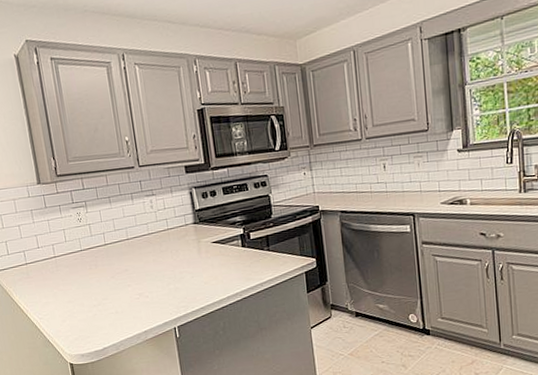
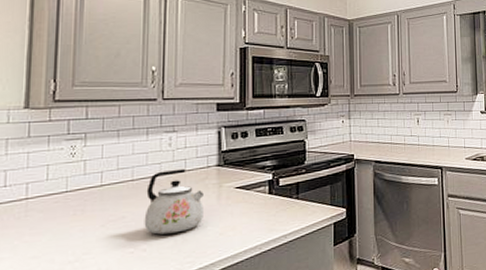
kettle: none [140,227,189,284] -> present [144,168,204,235]

